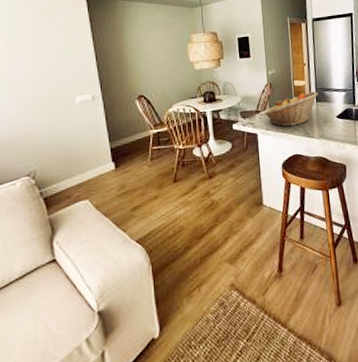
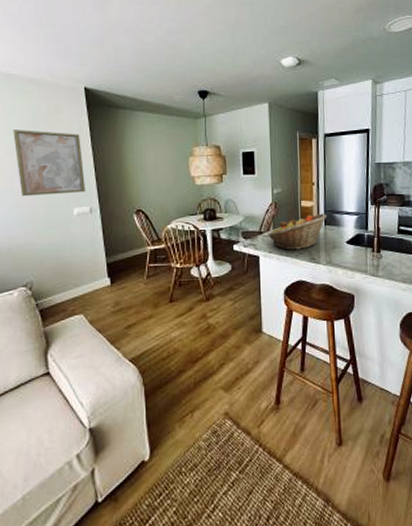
wall art: none [12,22,88,88] -> present [13,130,86,197]

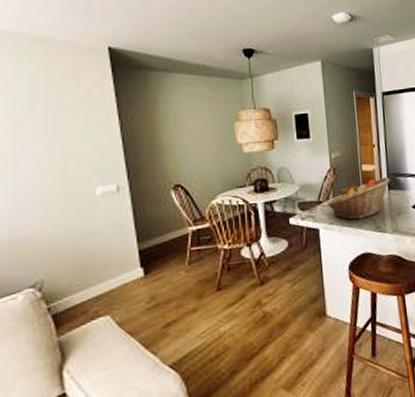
wall art: present [13,130,86,197] -> none [18,97,112,177]

